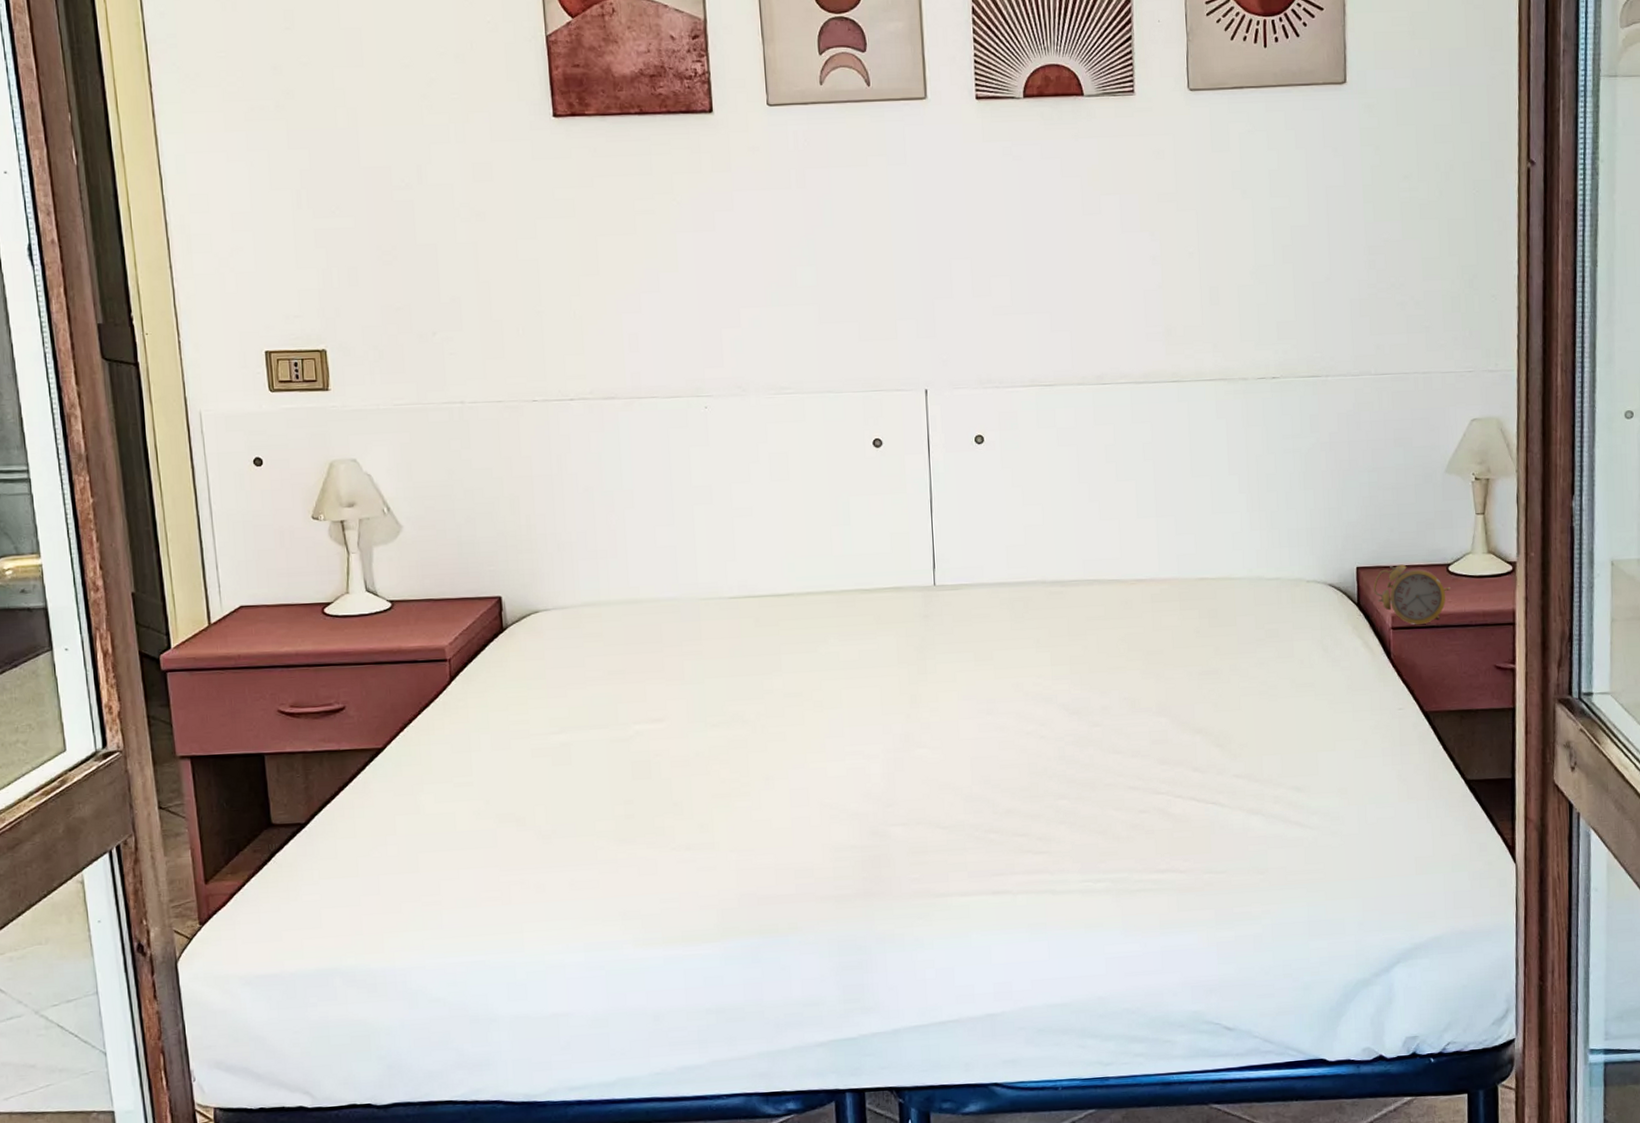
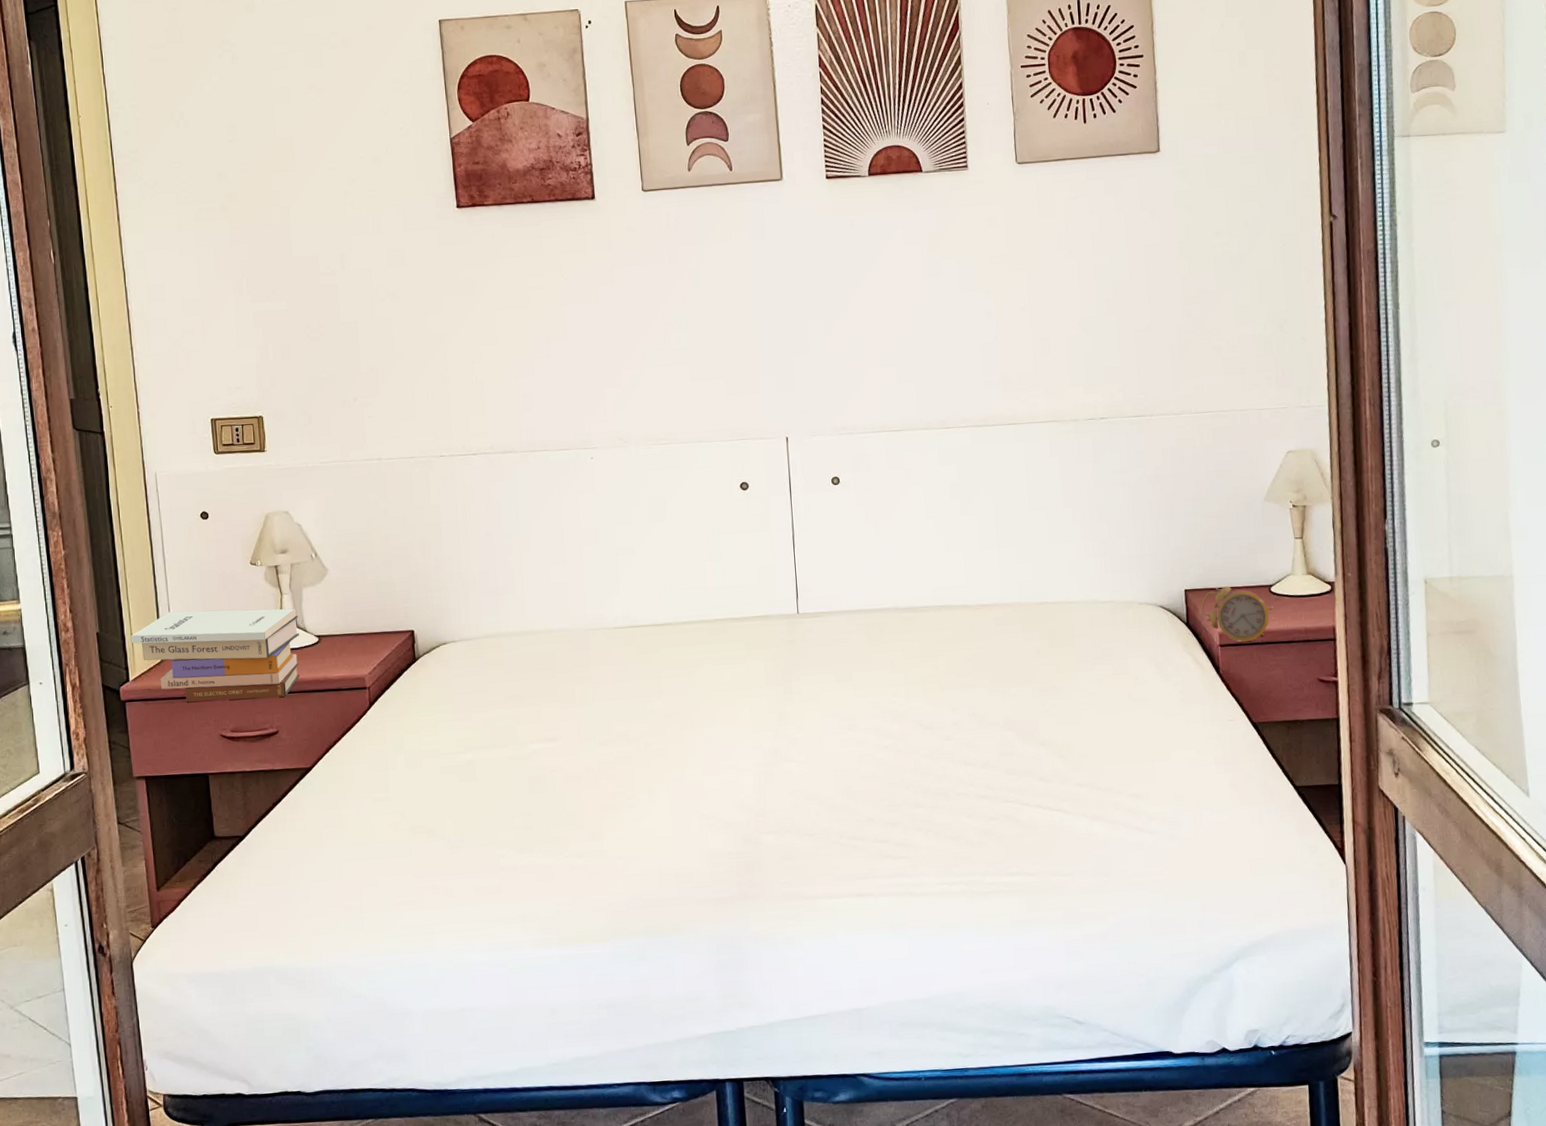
books: none [172,569,370,673] -> present [131,608,300,702]

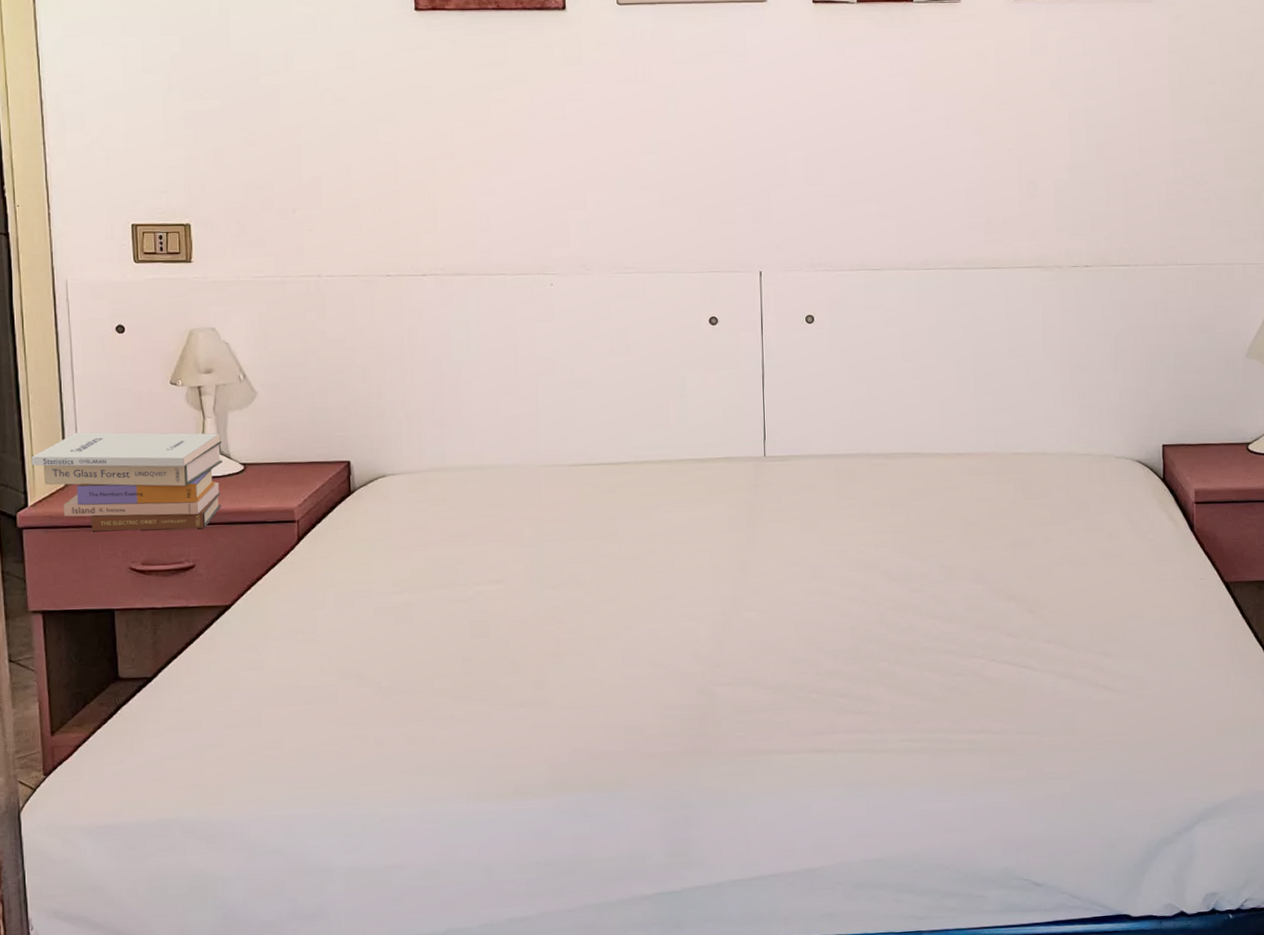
alarm clock: present [1201,586,1274,642] -> none [1178,442,1250,500]

